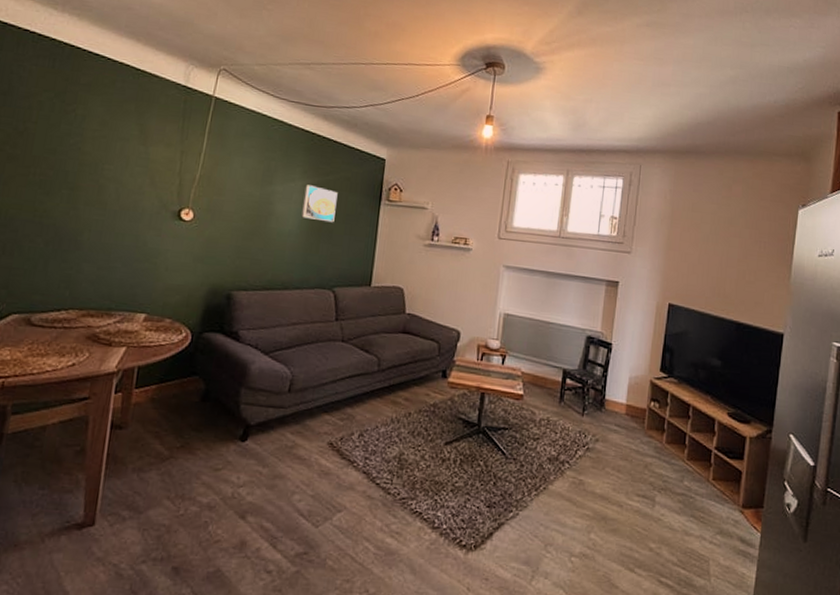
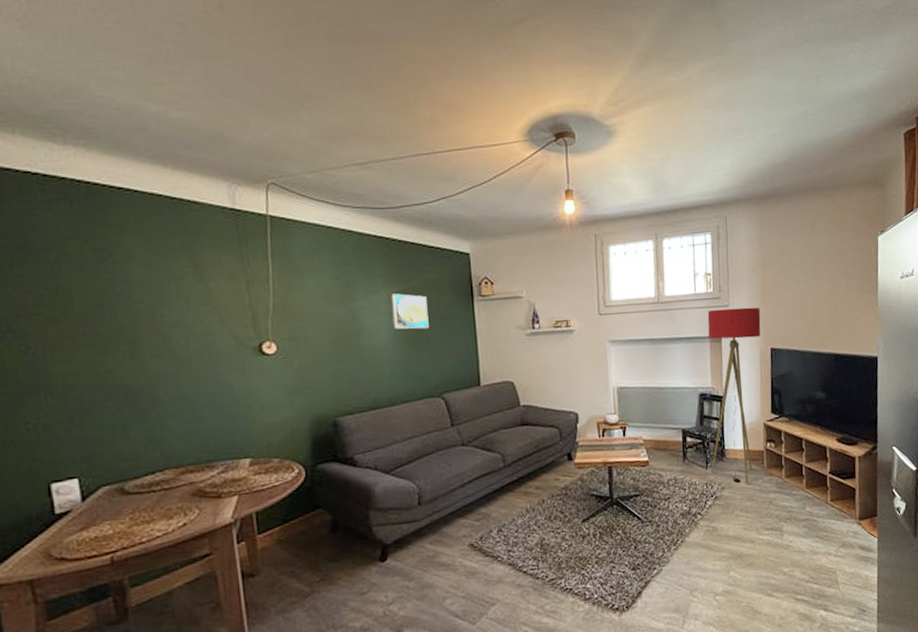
floor lamp: none [587,253,663,441] -> present [707,307,761,484]

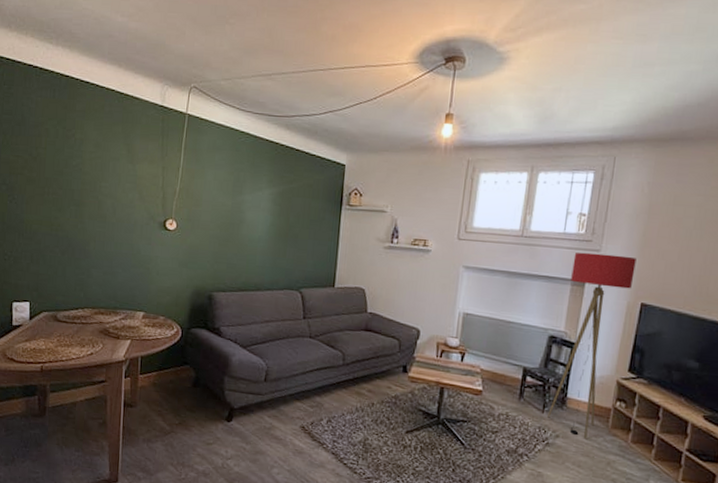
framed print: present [391,293,429,330] -> none [269,193,302,228]

